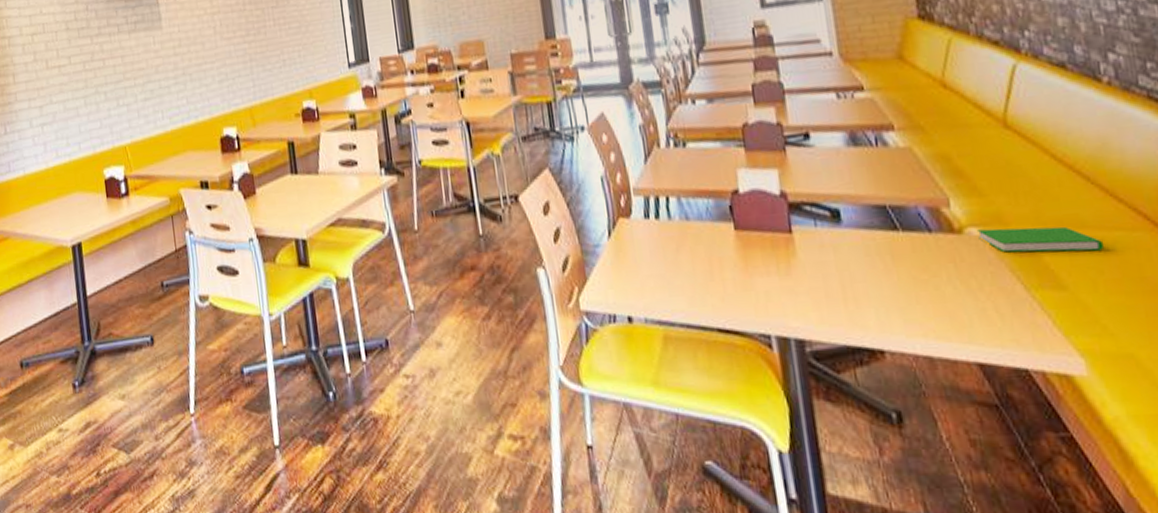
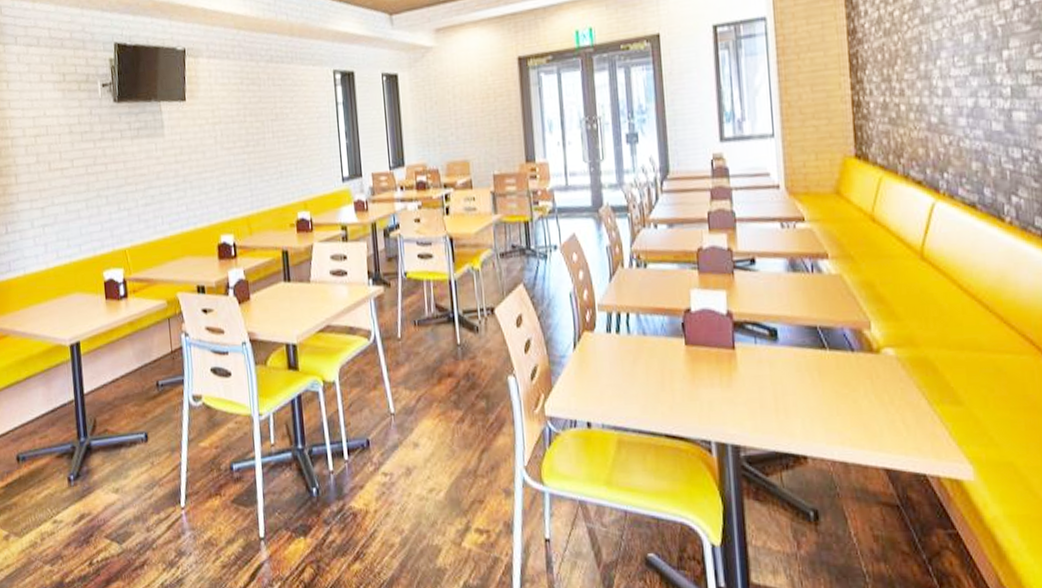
book: present [978,226,1105,253] -> none [892,349,997,372]

